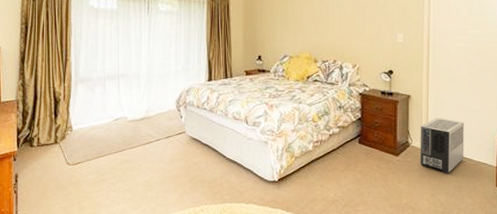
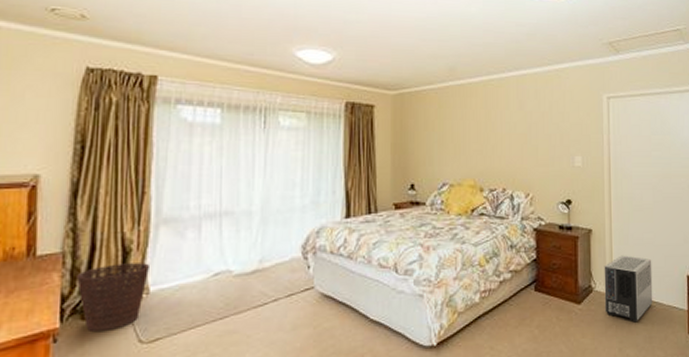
basket: none [26,109,72,155] -> present [76,263,149,331]

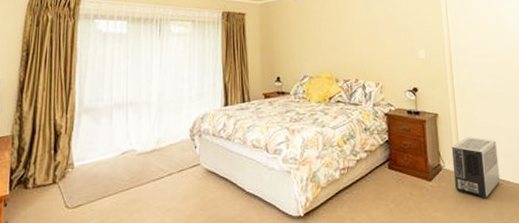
basket: present [76,263,149,331] -> none [21,143,74,198]

